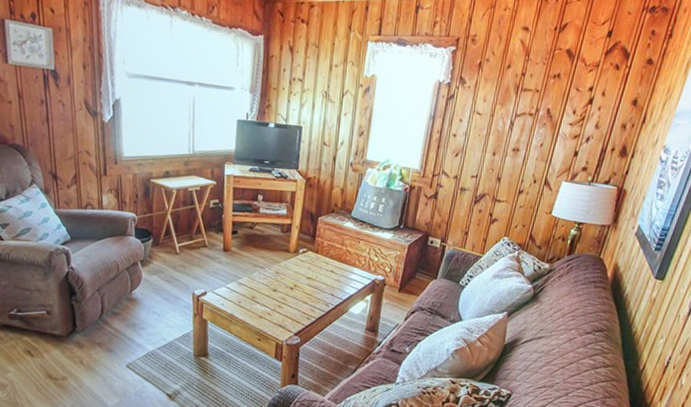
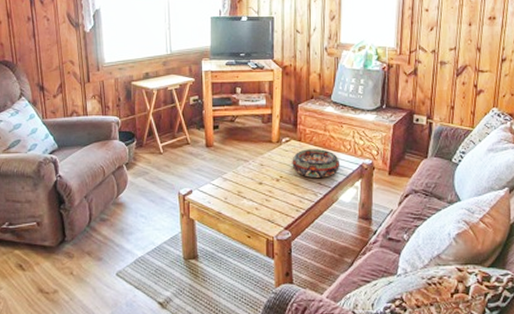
decorative bowl: none [307,261,354,290] -> present [292,149,341,178]

